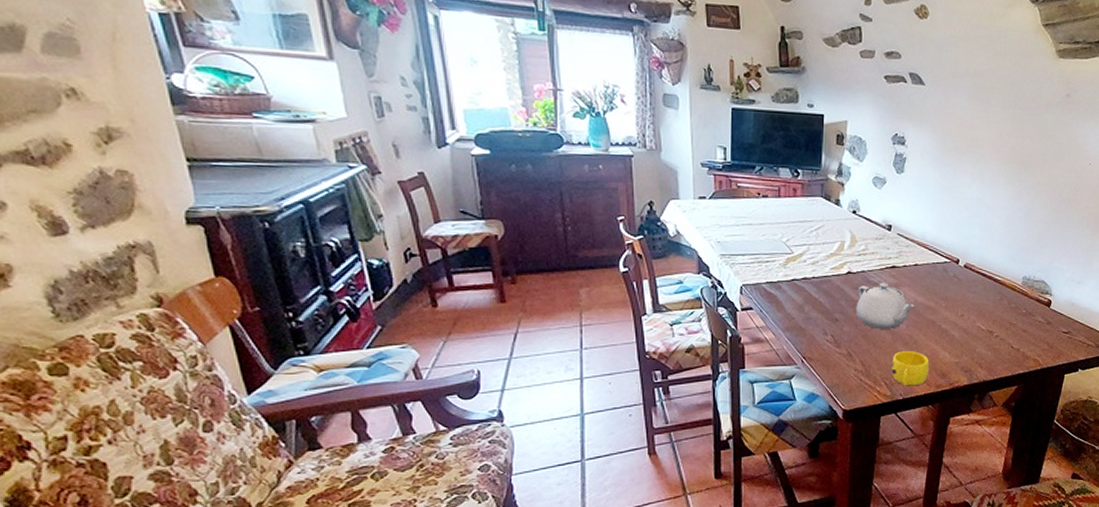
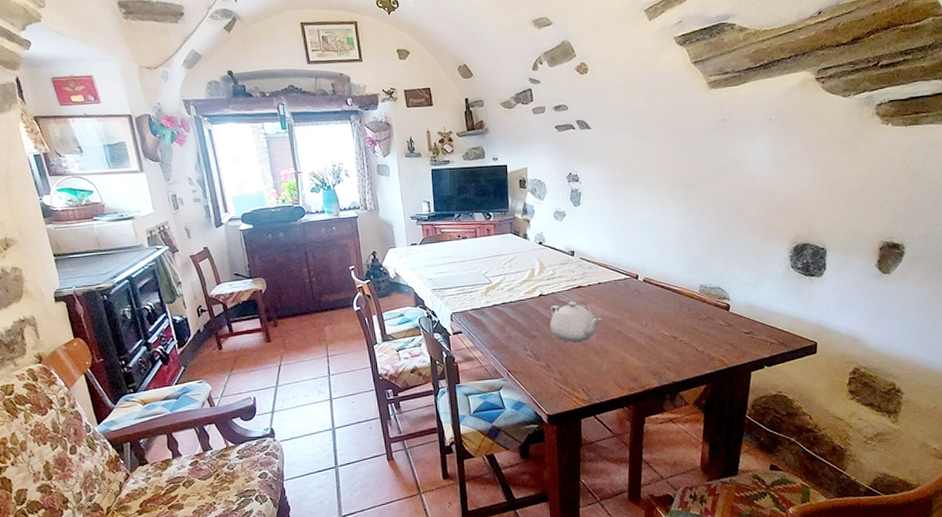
cup: present [891,351,930,386] -> none [586,359,621,391]

